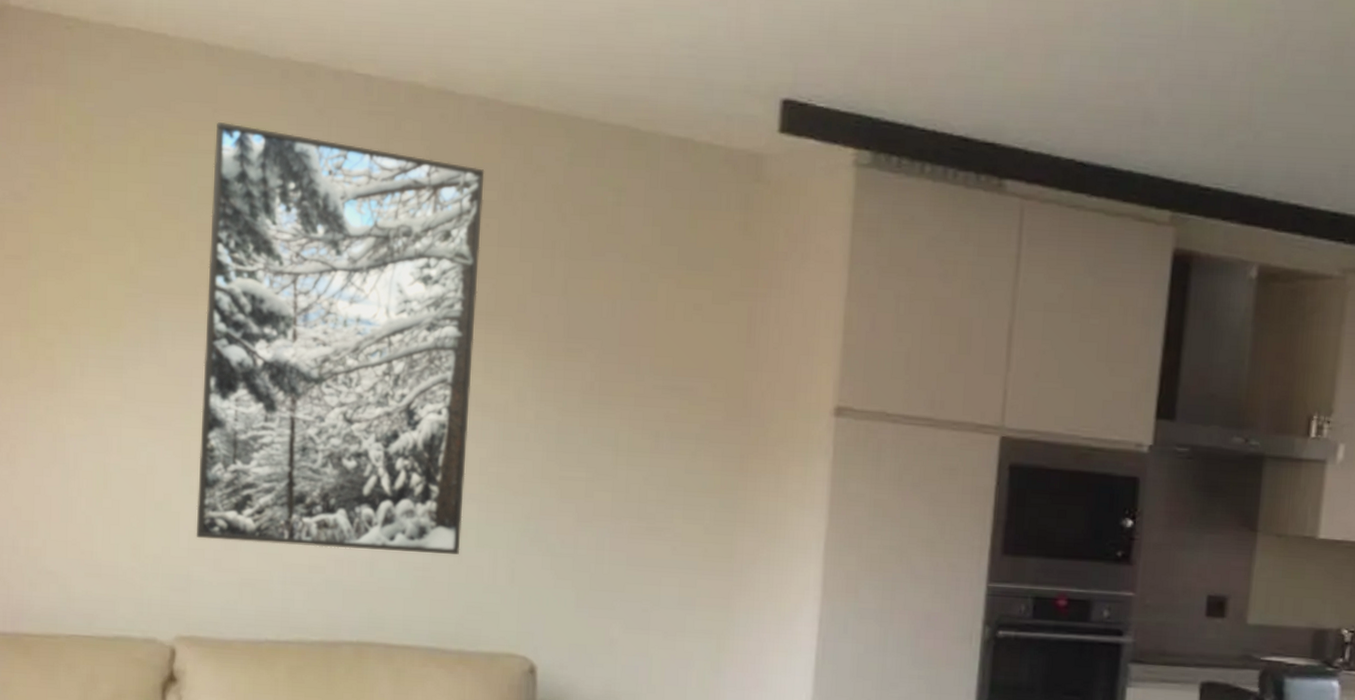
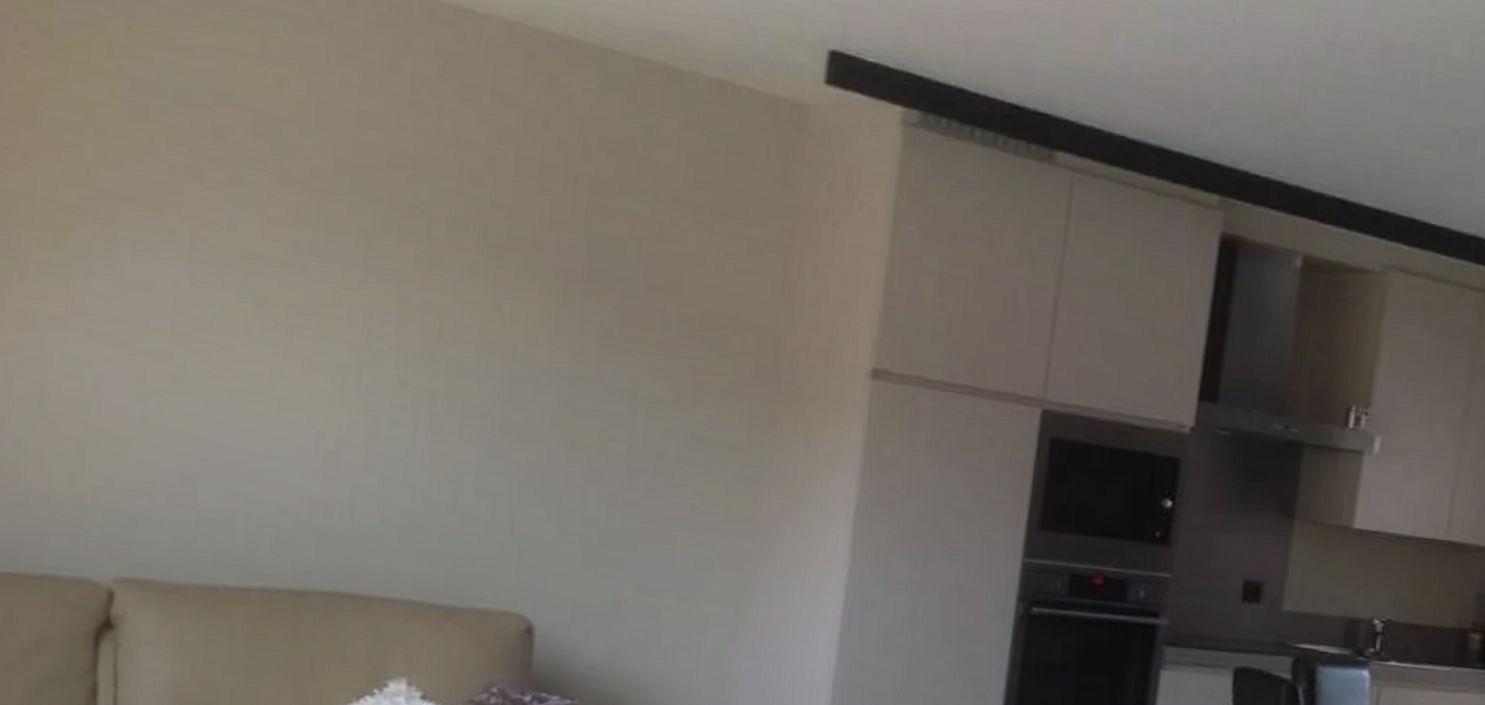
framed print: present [196,122,485,555] -> none [146,18,504,502]

